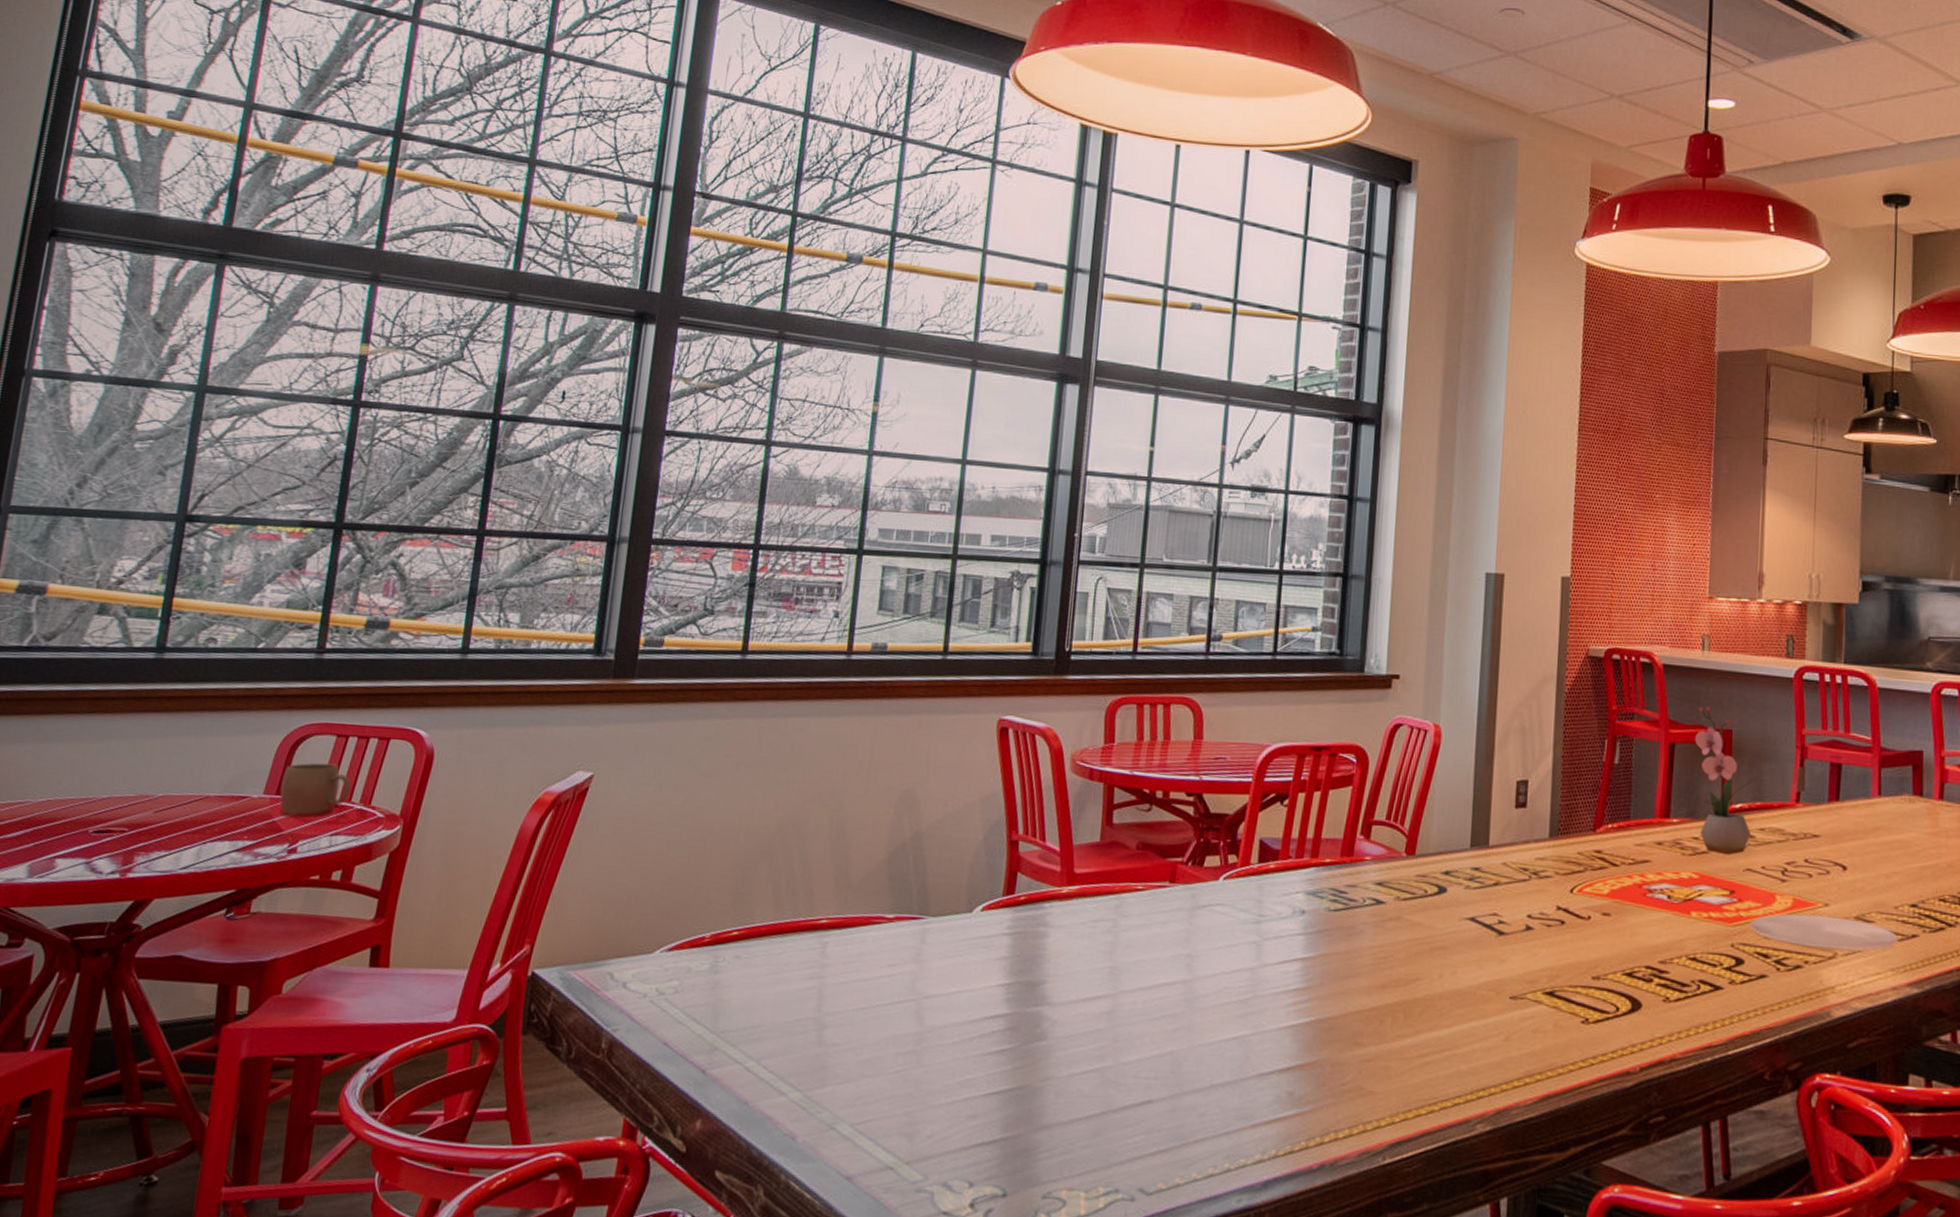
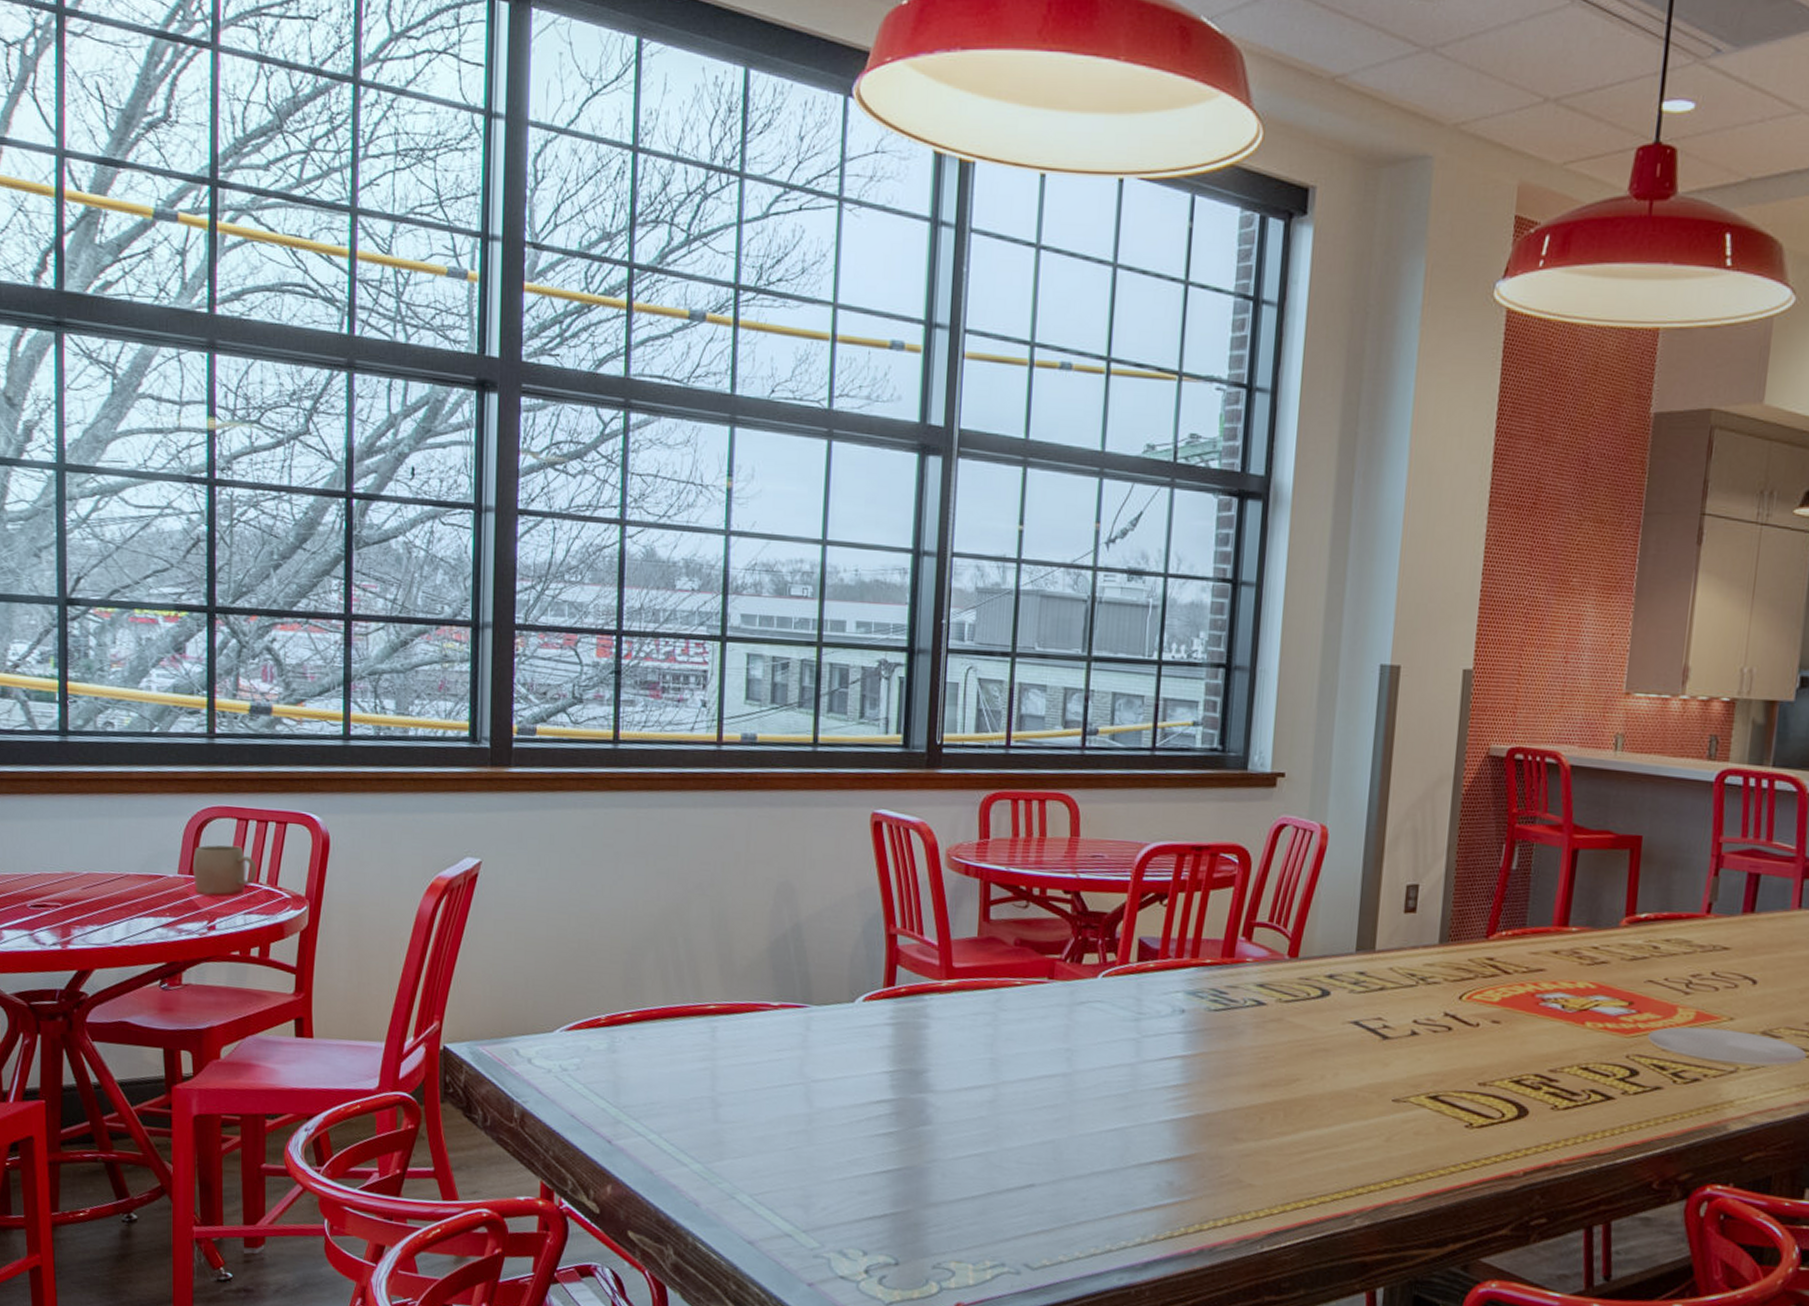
flower arrangement: present [1695,706,1757,855] -> none [1599,811,1666,966]

